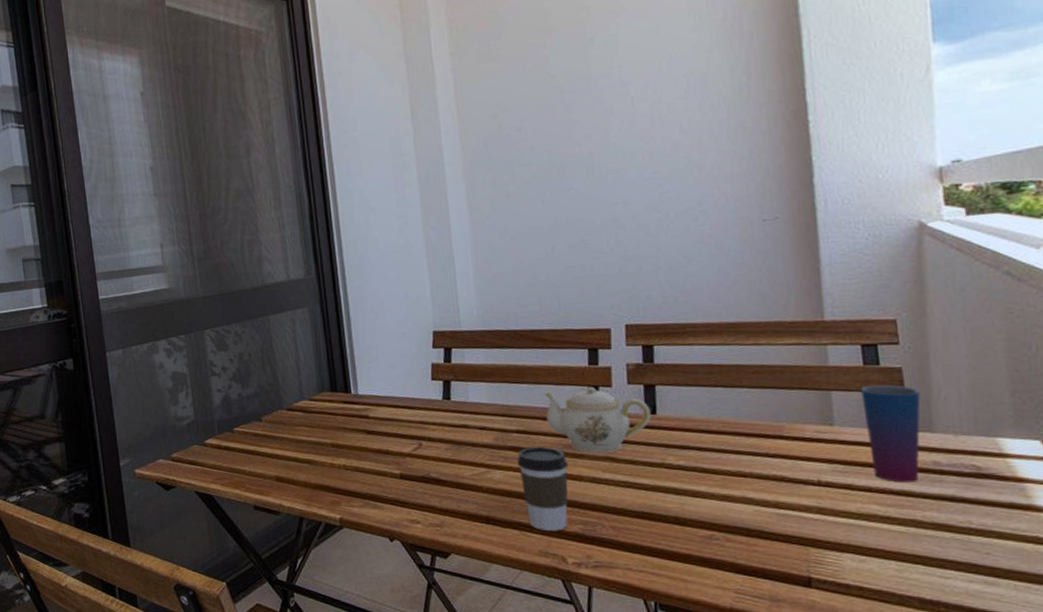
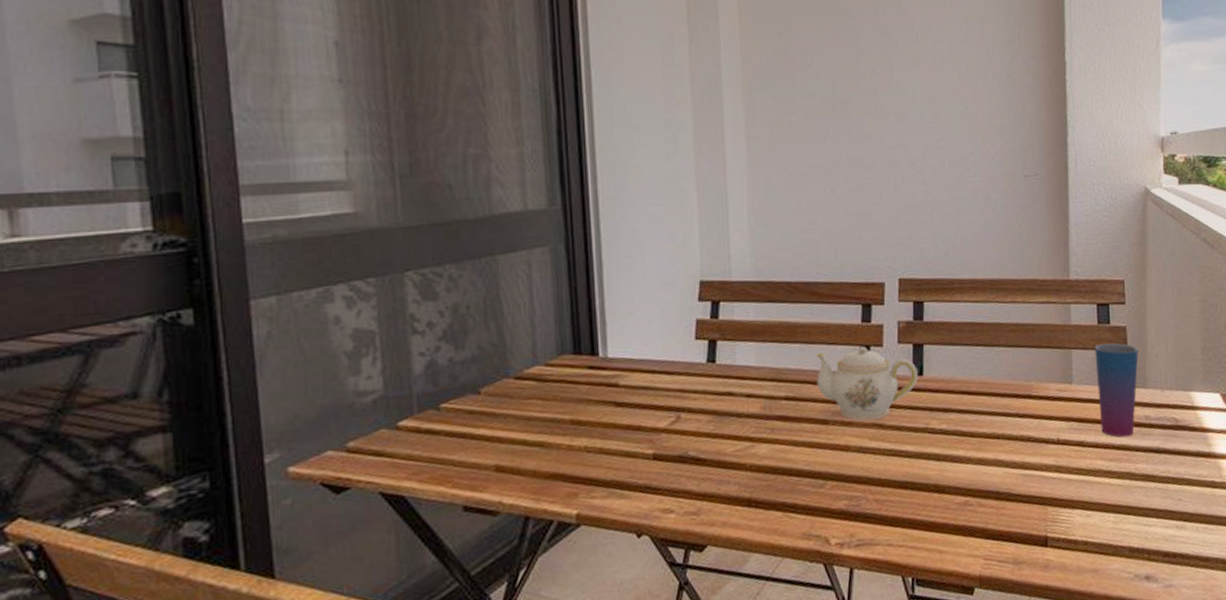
coffee cup: present [516,447,568,532] -> none [784,415,836,511]

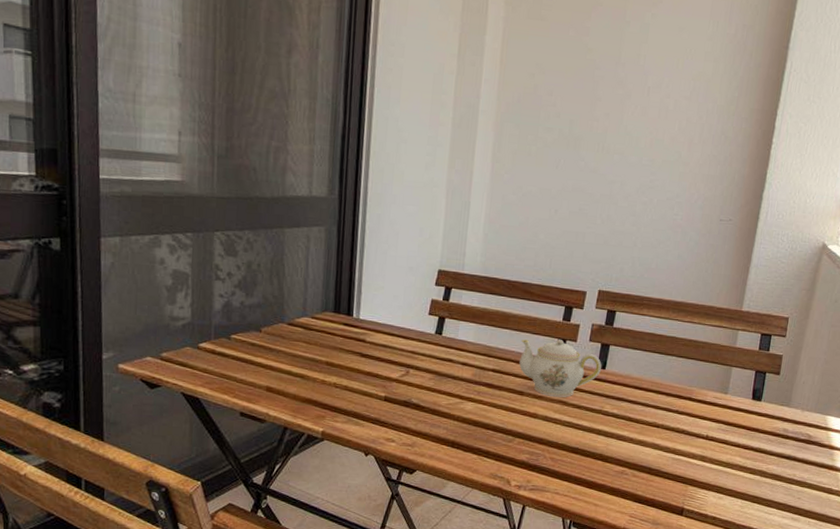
cup: present [1094,343,1139,437] -> none [744,366,789,443]

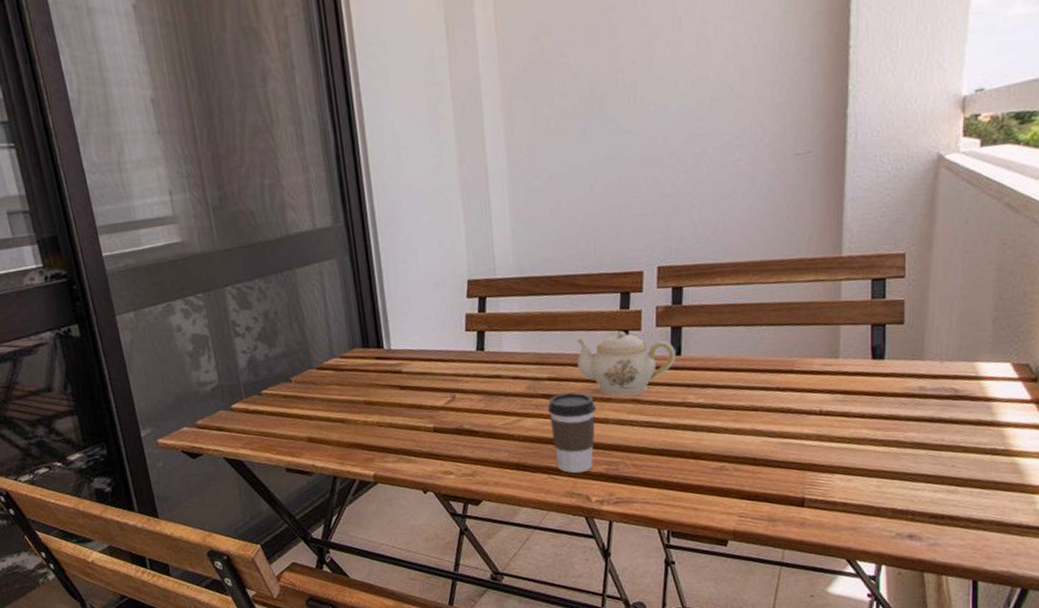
coffee cup: none [487,385,528,458] -> present [547,392,596,474]

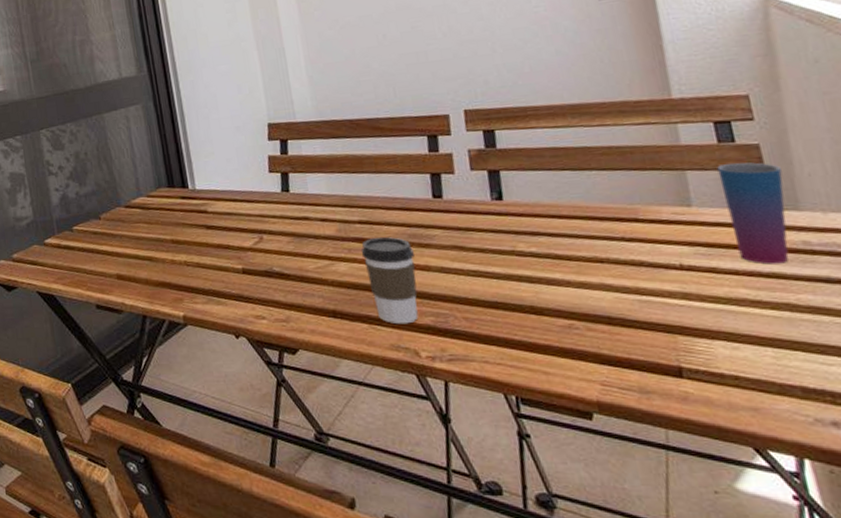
teapot: present [575,330,676,397] -> none [384,173,498,243]
cup: none [866,317,917,408] -> present [717,162,789,264]

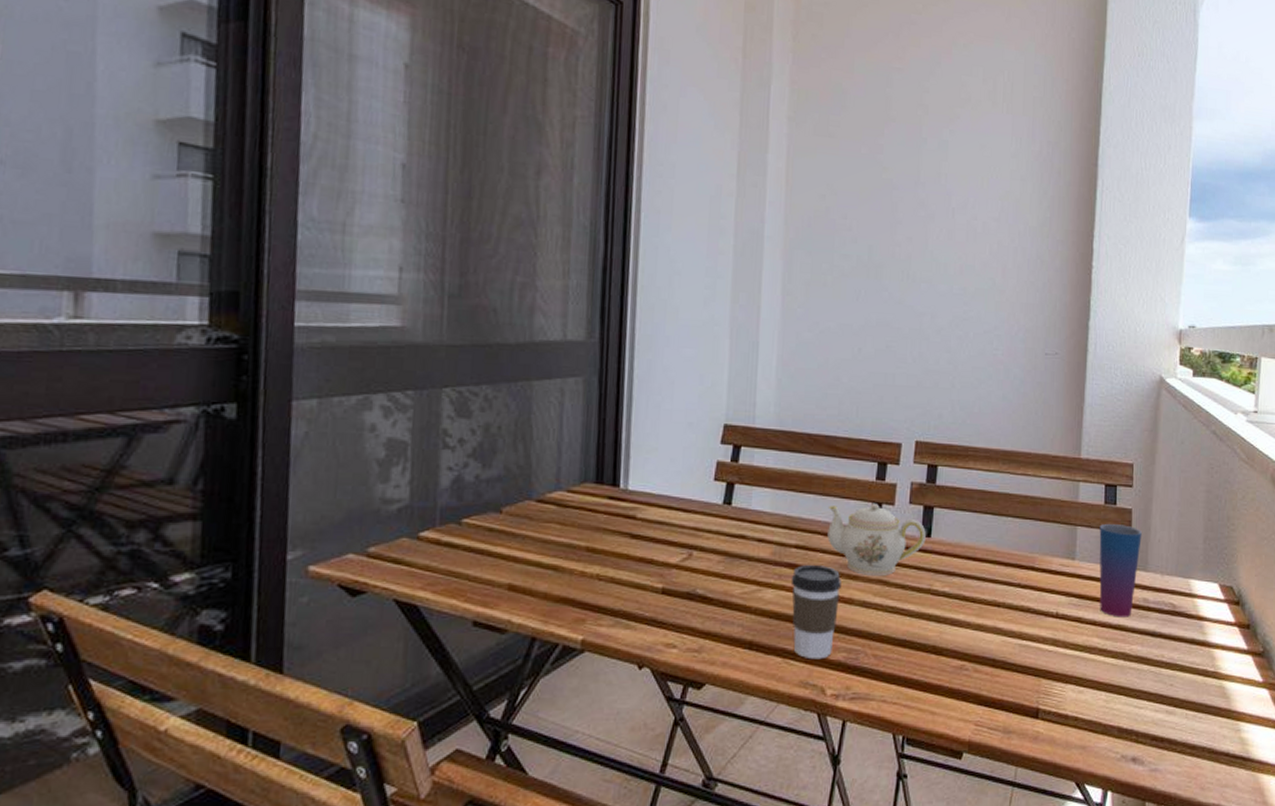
teapot: none [384,173,498,243] -> present [827,502,926,577]

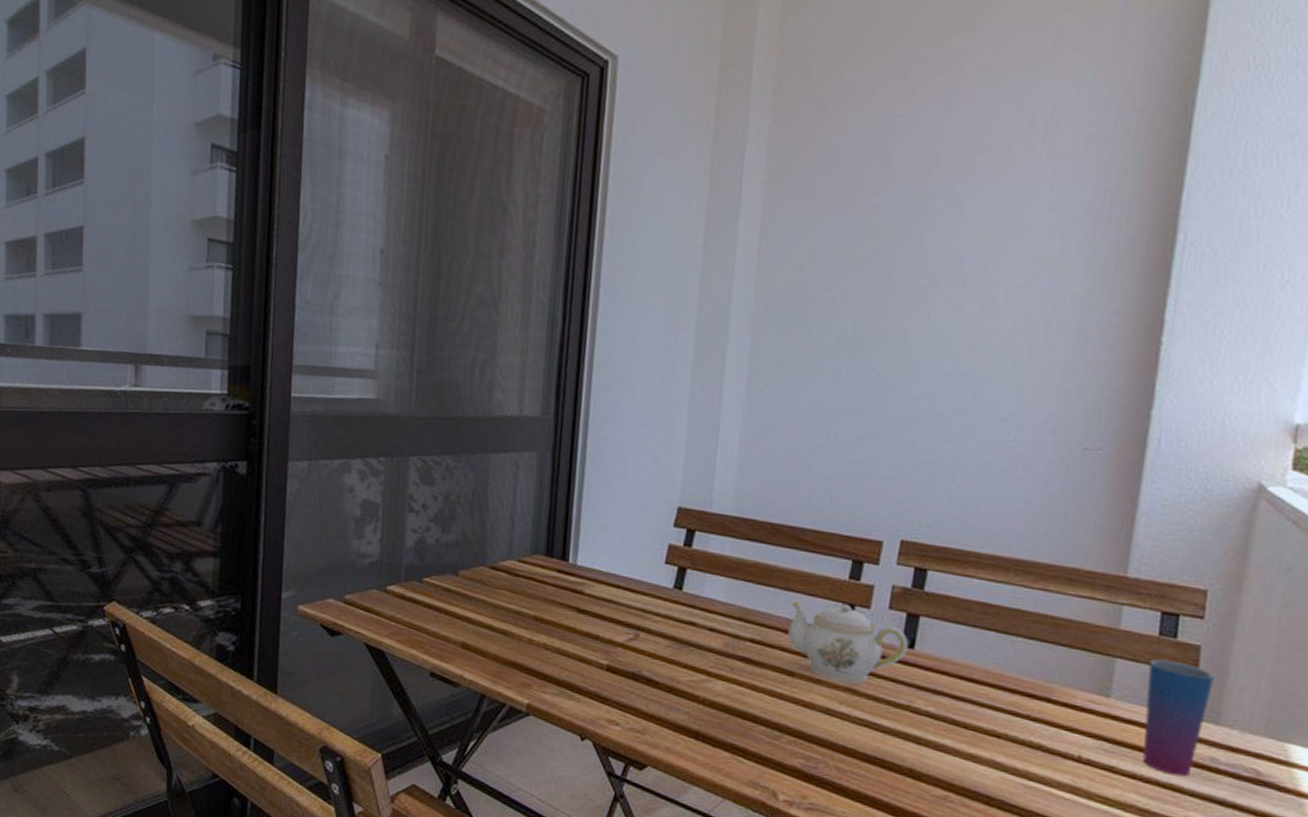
coffee cup: present [791,565,841,660] -> none [744,661,802,762]

